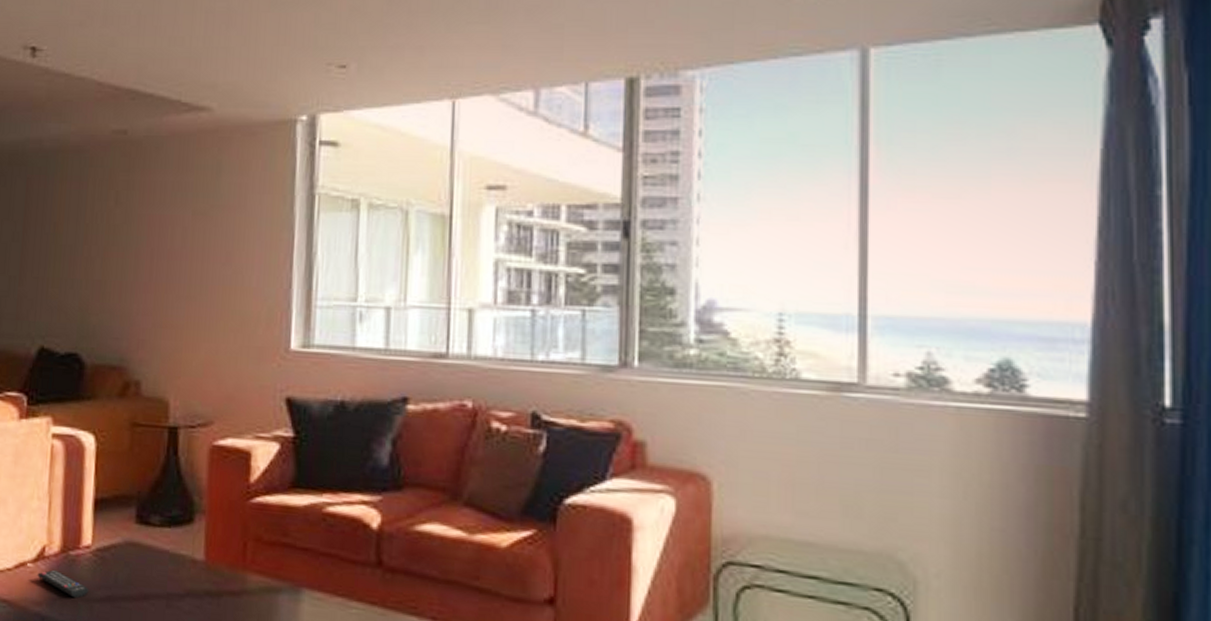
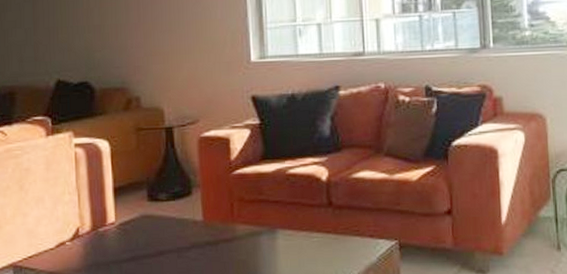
remote control: present [37,569,88,599] -> none [75,244,117,263]

